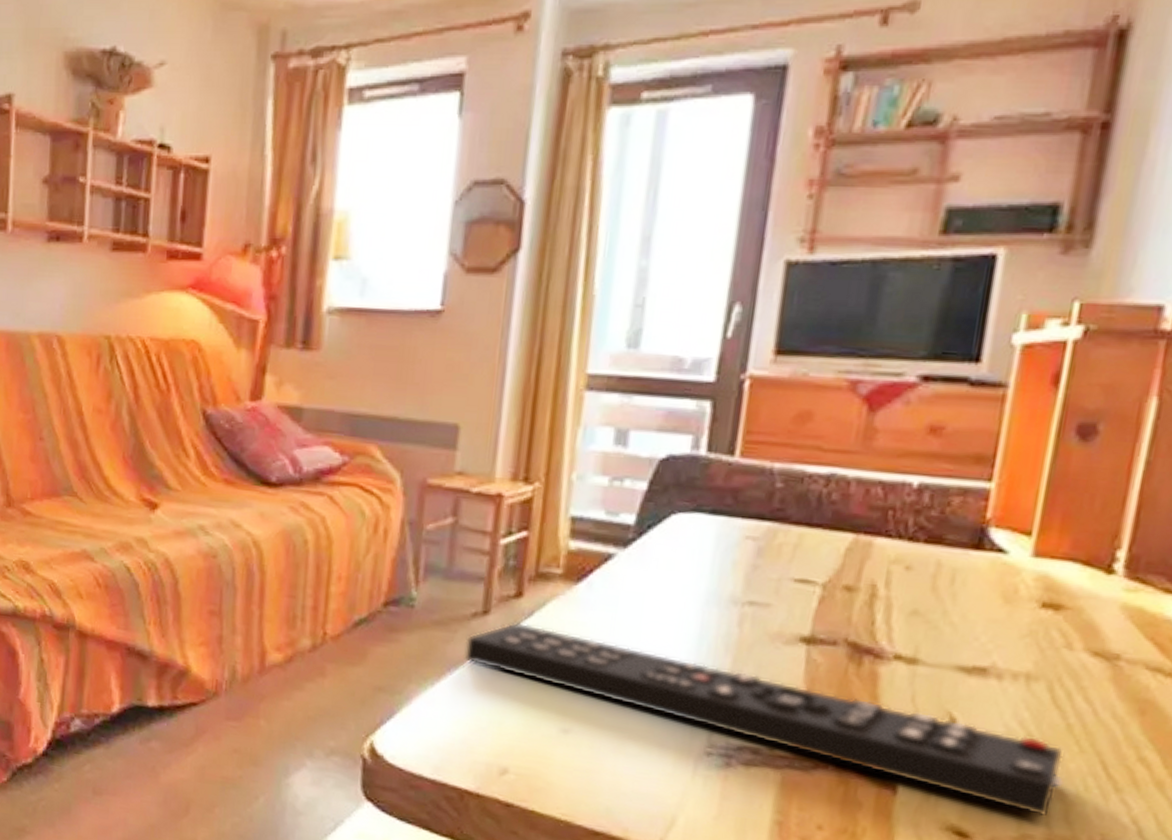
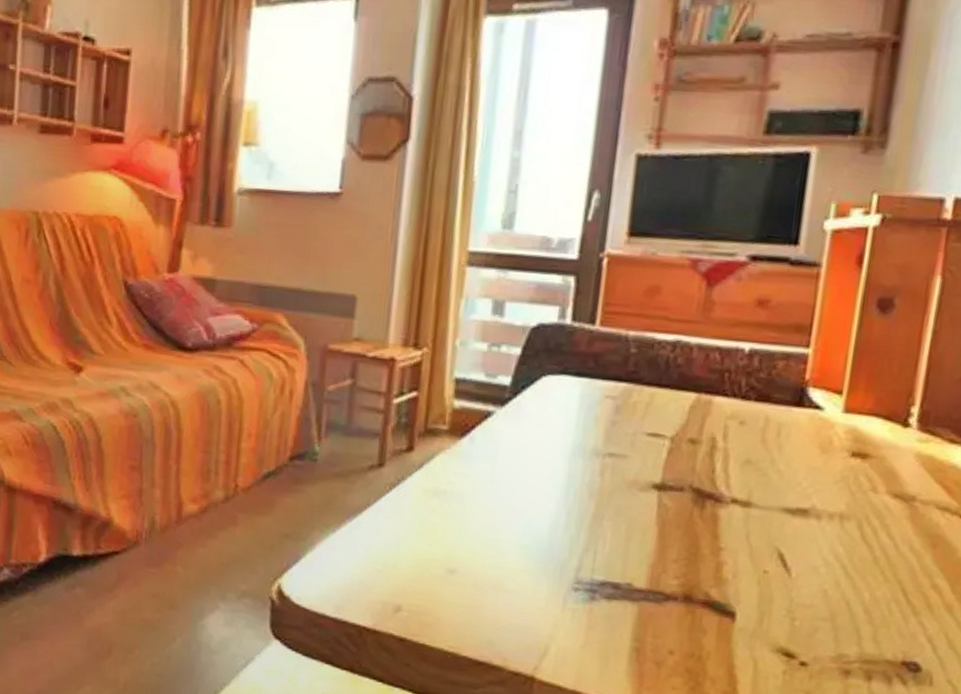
remote control: present [464,621,1064,817] -> none [362,473,873,638]

